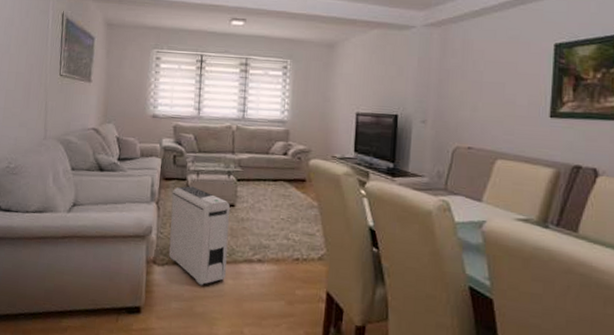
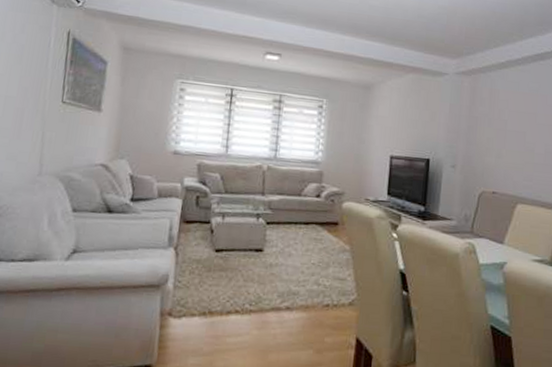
air purifier: present [168,186,230,286] -> none [186,229,258,338]

